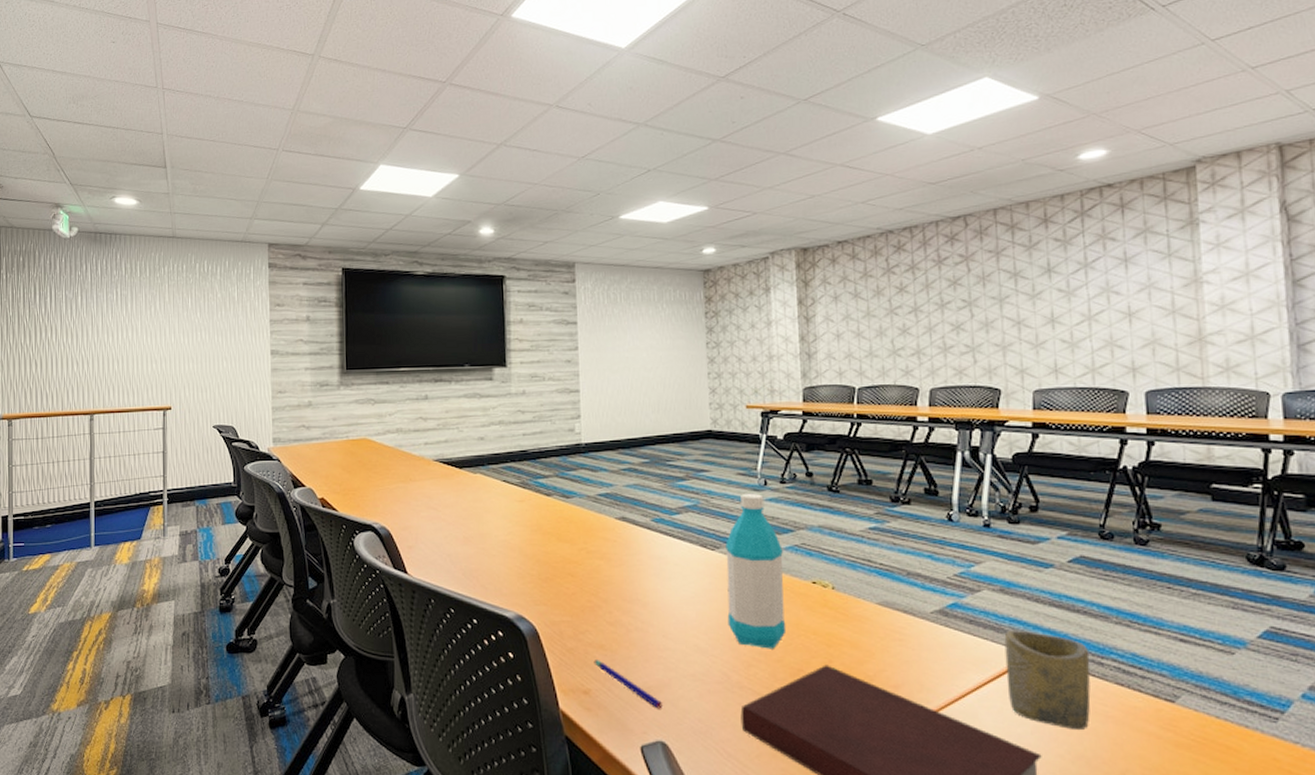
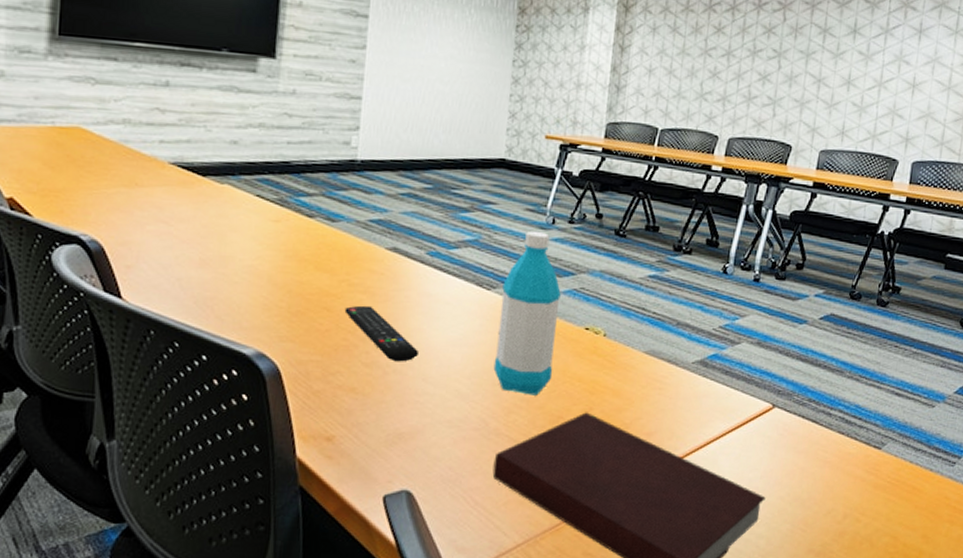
remote control: none [586,570,656,620] -> present [344,305,418,362]
pen: present [594,660,662,709] -> none [341,404,413,457]
cup: present [1004,629,1091,729] -> none [747,381,822,474]

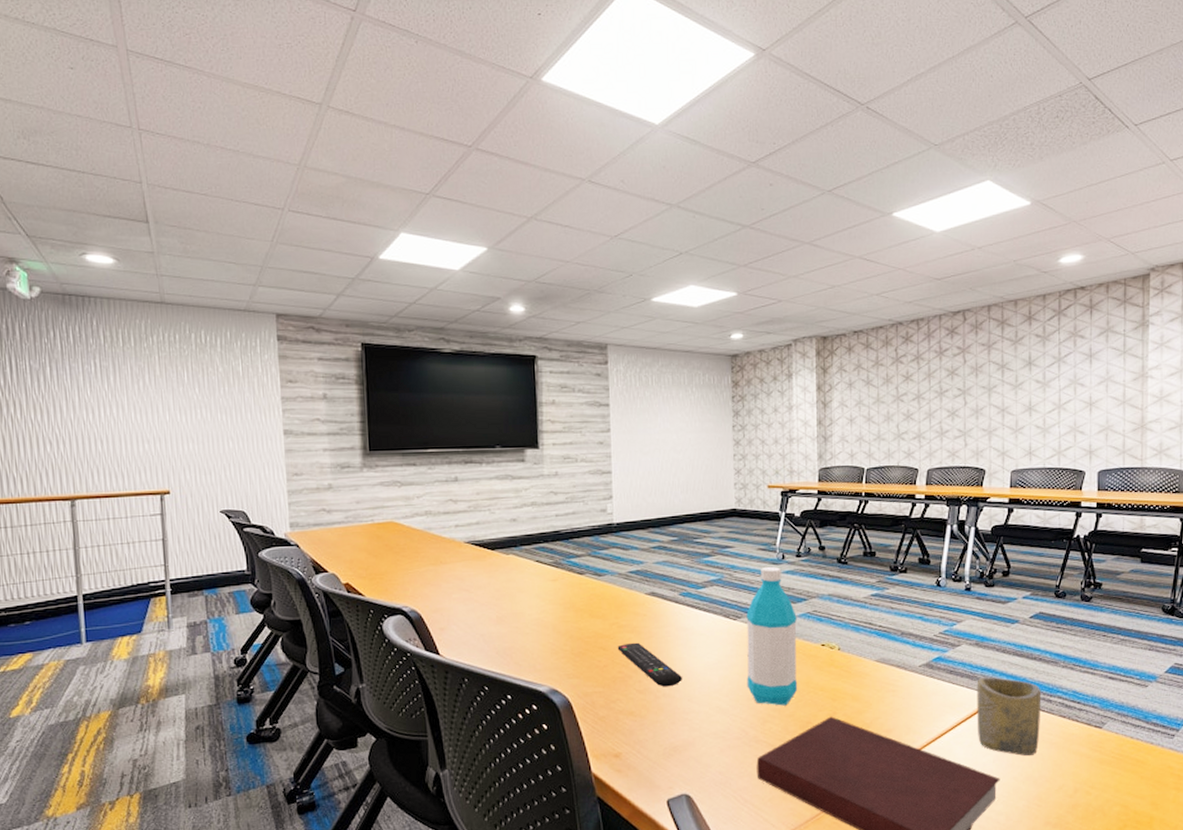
cup: none [747,381,822,474] -> present [977,676,1042,756]

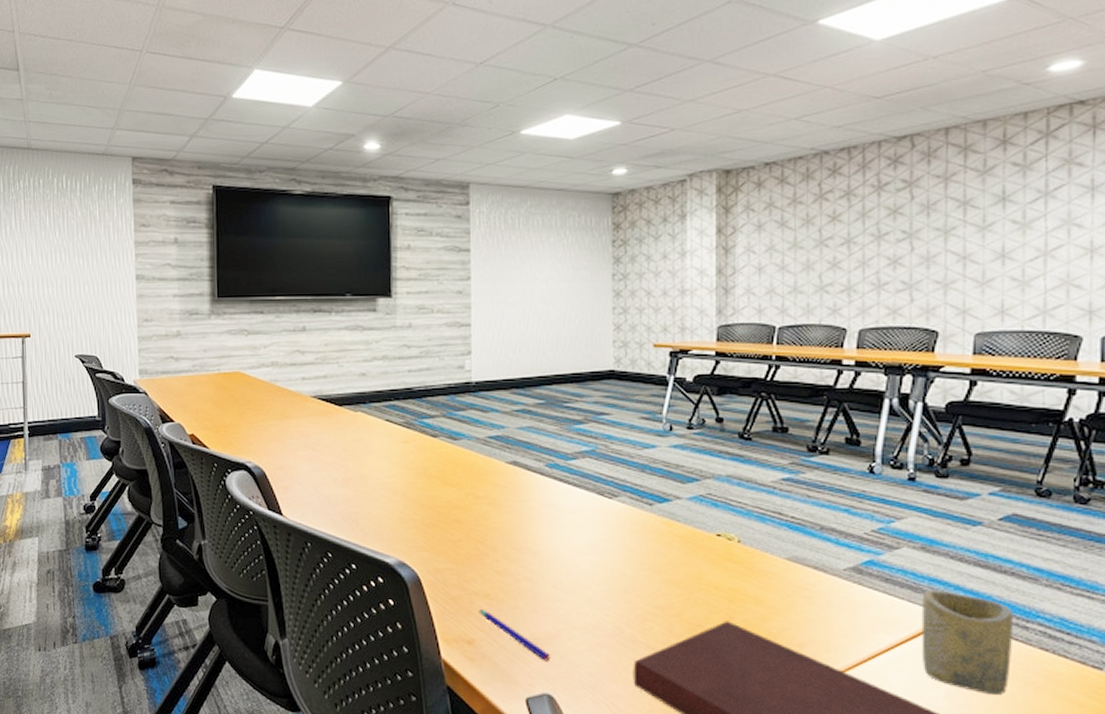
remote control: present [617,642,682,687] -> none [473,516,546,570]
pen: none [624,725,687,766] -> present [479,609,550,661]
water bottle: present [746,566,798,706] -> none [623,438,686,603]

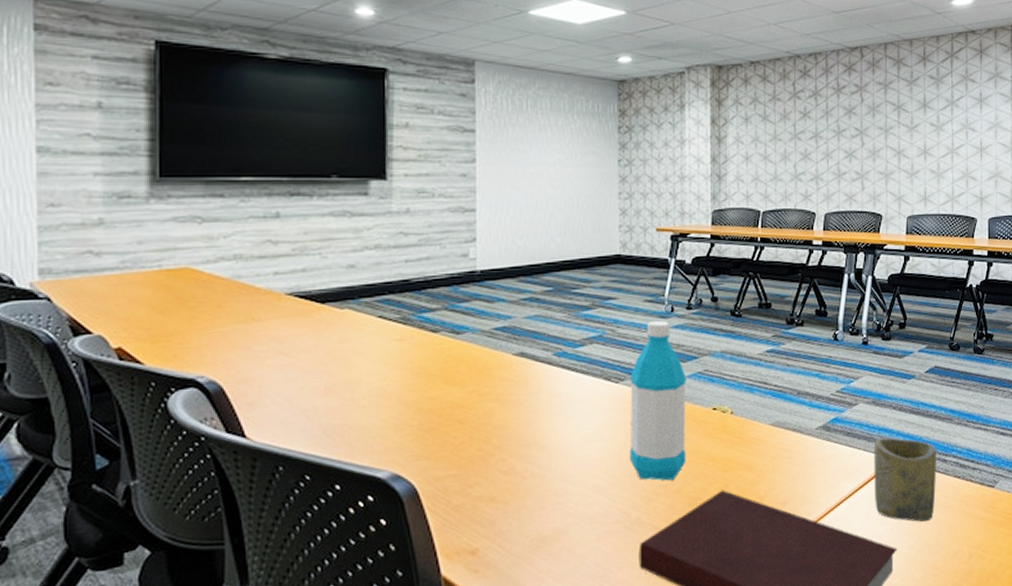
pen: present [479,609,550,661] -> none [483,514,558,559]
water bottle: none [623,438,686,603] -> present [629,320,687,481]

